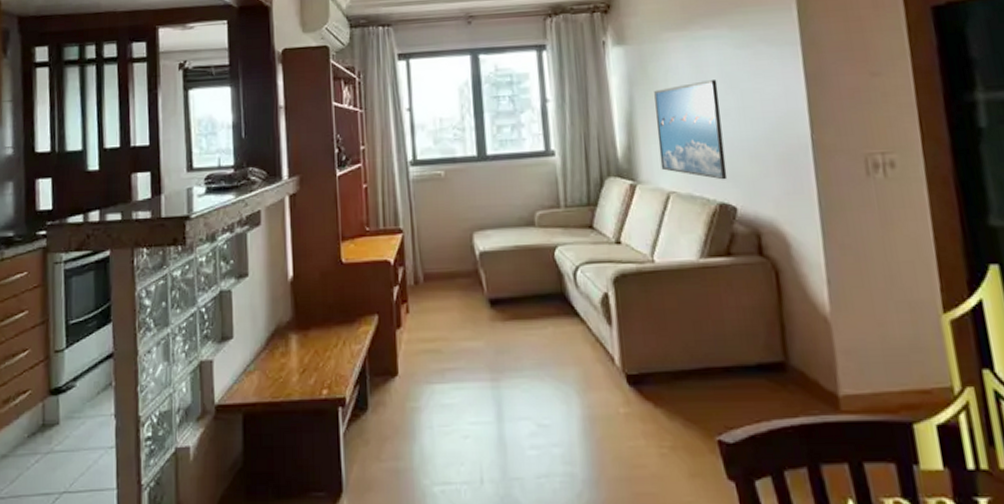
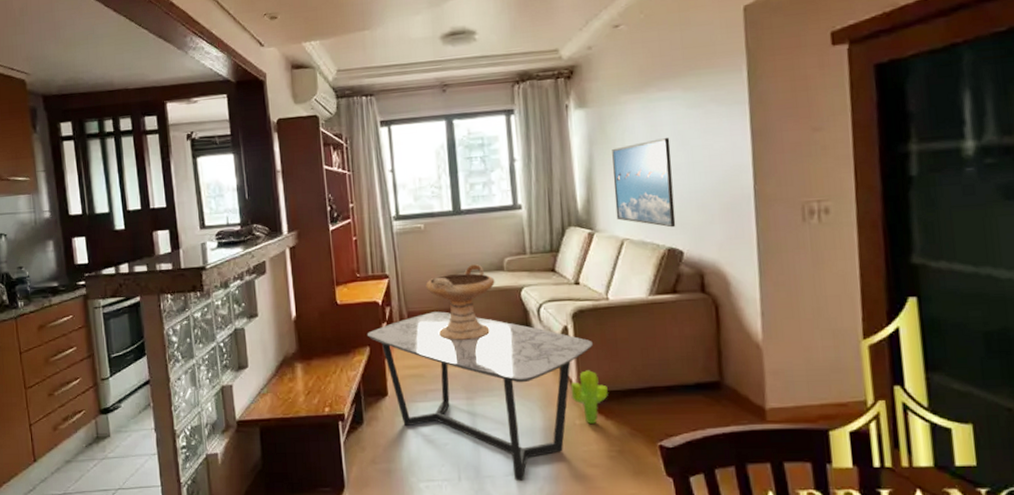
coffee table: none [375,273,638,484] -> present [367,311,593,481]
decorative bowl: none [445,218,525,308] -> present [425,264,495,340]
decorative plant: none [612,346,657,414] -> present [570,370,608,425]

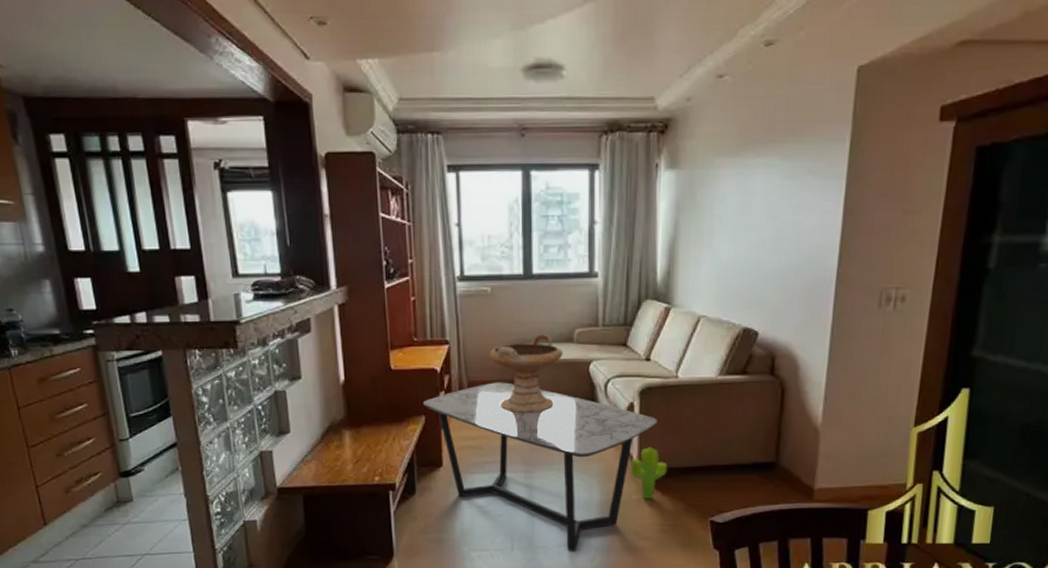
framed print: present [612,138,676,228] -> none [696,210,761,307]

